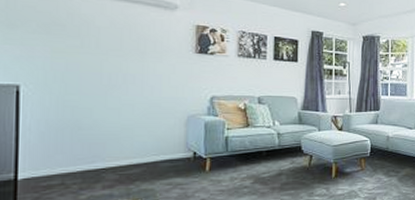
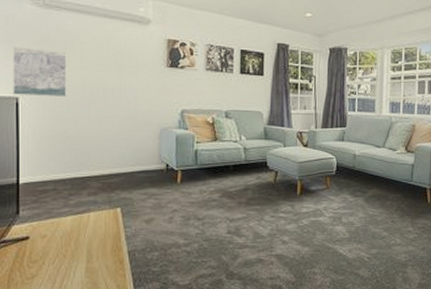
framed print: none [13,30,81,84] -> present [13,47,67,96]

